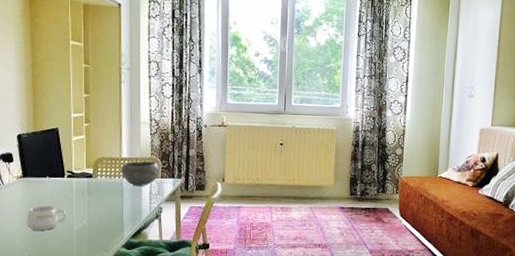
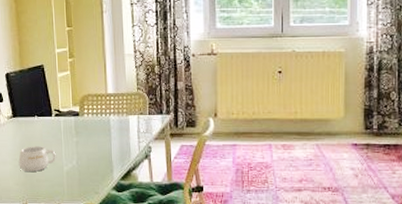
bowl: present [122,161,160,186] -> none [108,97,147,124]

